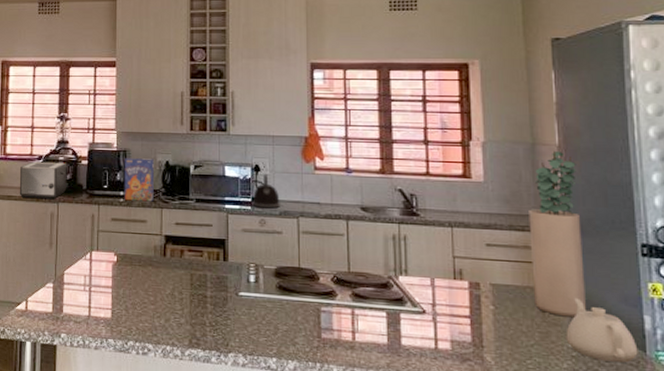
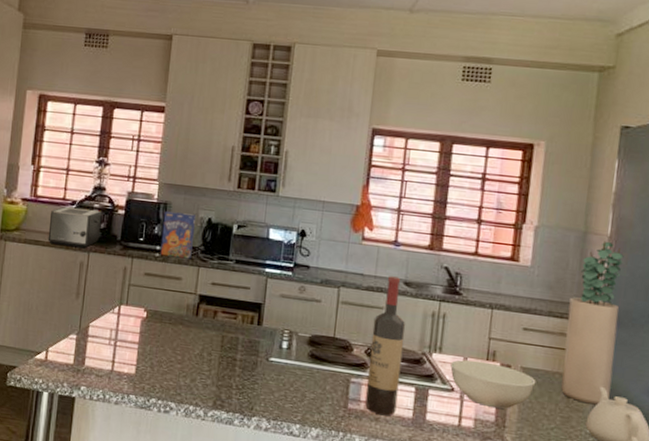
kettle: present [252,173,280,210] -> none [293,239,323,277]
wine bottle: none [336,202,370,344] -> present [365,276,406,416]
bowl: none [418,280,508,328] -> present [450,359,536,409]

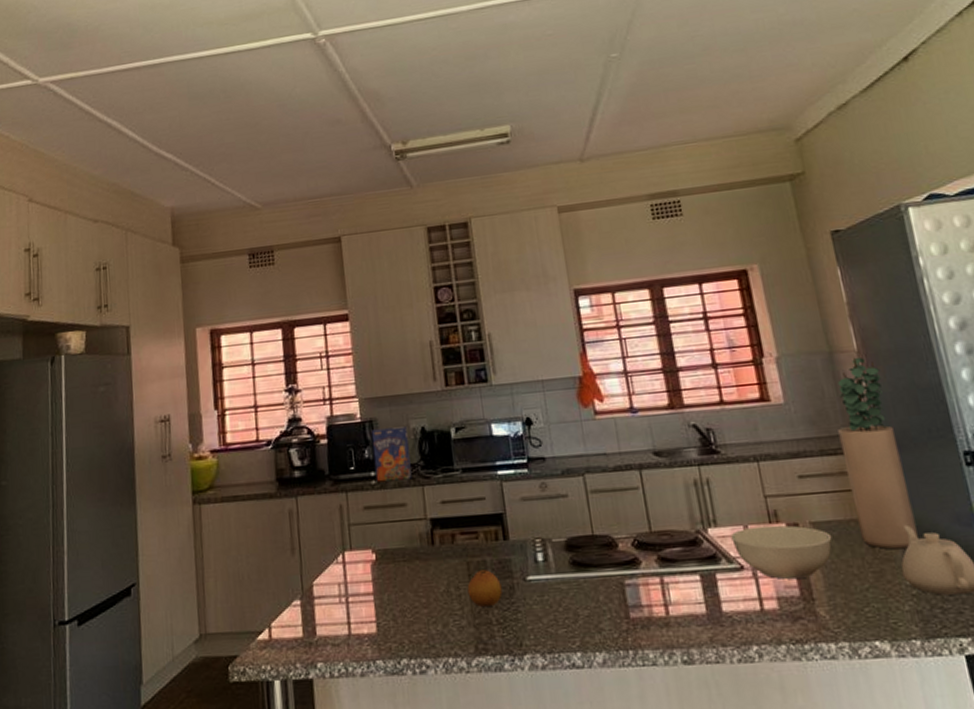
toaster: present [47,206,102,248] -> none [246,445,306,496]
fruit: none [217,344,247,374] -> present [467,570,503,607]
wine bottle: present [365,276,406,416] -> none [631,448,686,618]

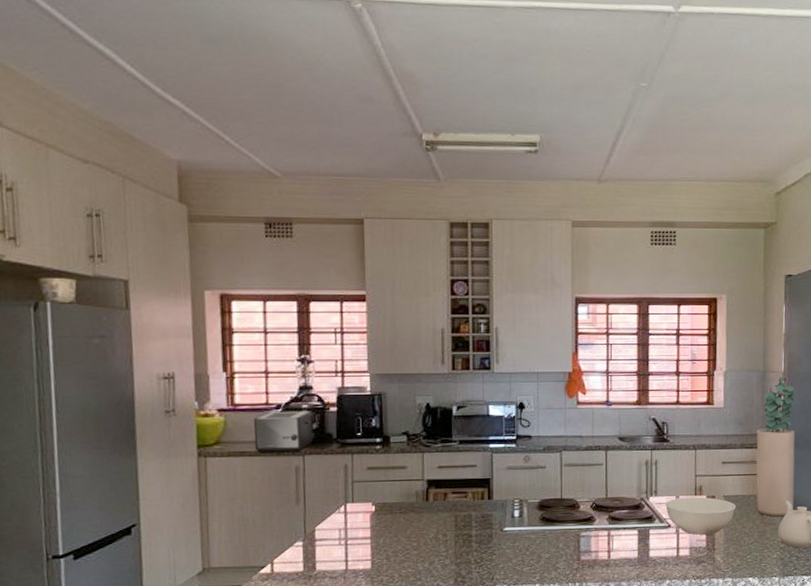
toaster: none [246,445,306,496] -> present [254,410,314,452]
cereal box: present [371,426,412,483] -> none [379,402,414,448]
fruit: present [467,570,503,607] -> none [453,522,482,550]

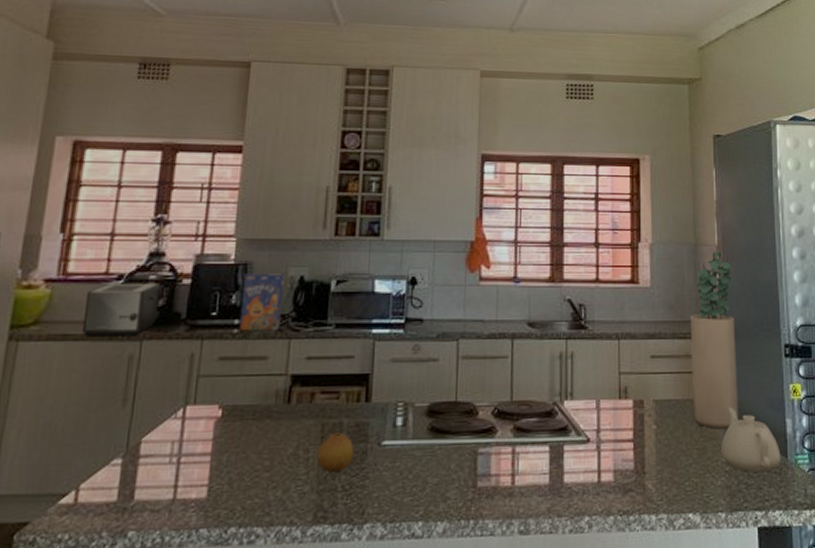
cereal box: none [379,402,414,448] -> present [239,274,284,332]
fruit: none [453,522,482,550] -> present [317,432,354,472]
bowl: present [666,496,736,535] -> none [584,401,669,453]

